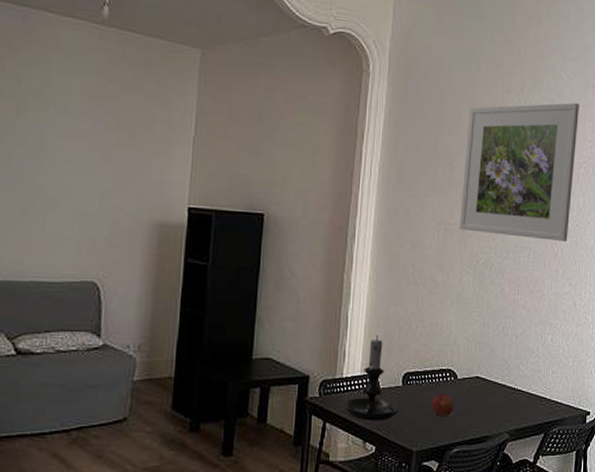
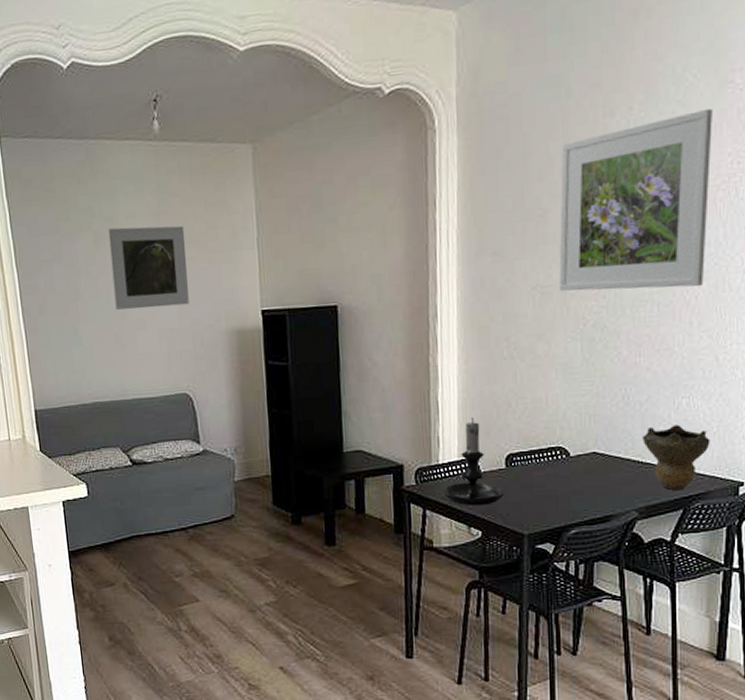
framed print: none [28,100,119,191] -> present [108,225,189,310]
apple: present [431,394,455,416] -> none [541,473,569,497]
decorative bowl: none [516,357,567,416] -> present [642,424,710,491]

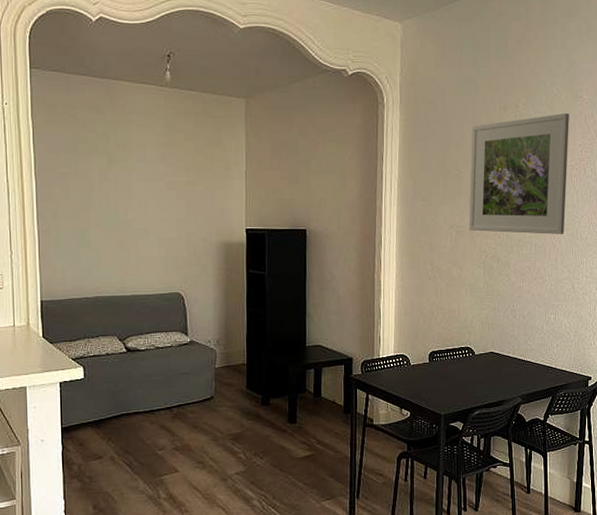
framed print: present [108,225,189,310] -> none [121,153,187,220]
candle holder: present [443,418,504,506] -> none [382,322,427,392]
decorative bowl: present [642,424,710,491] -> none [525,333,570,383]

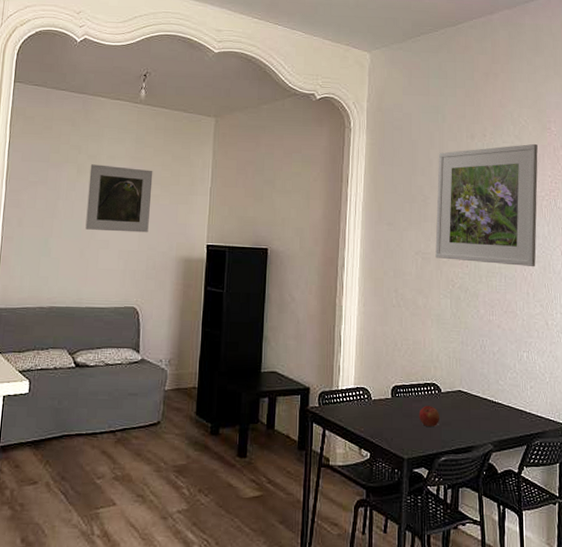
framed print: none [121,153,187,220] -> present [85,164,153,233]
apple: none [454,367,474,385] -> present [418,406,440,426]

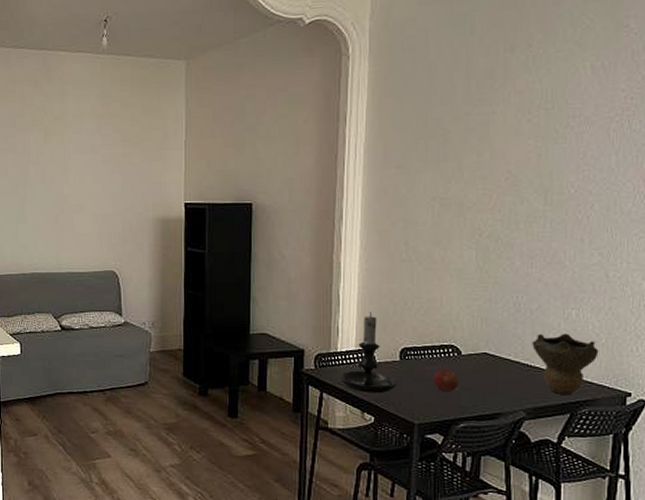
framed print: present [85,164,153,233] -> none [57,125,123,195]
candle holder: none [340,352,389,430] -> present [340,312,397,394]
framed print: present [435,143,538,266] -> none [457,48,608,207]
decorative bowl: none [495,373,545,429] -> present [532,333,599,396]

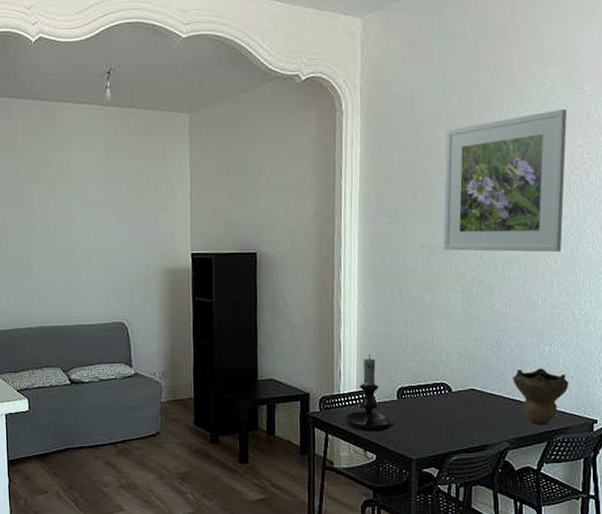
apple: present [433,369,460,391] -> none [427,406,451,427]
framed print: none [457,48,608,207] -> present [443,108,567,252]

